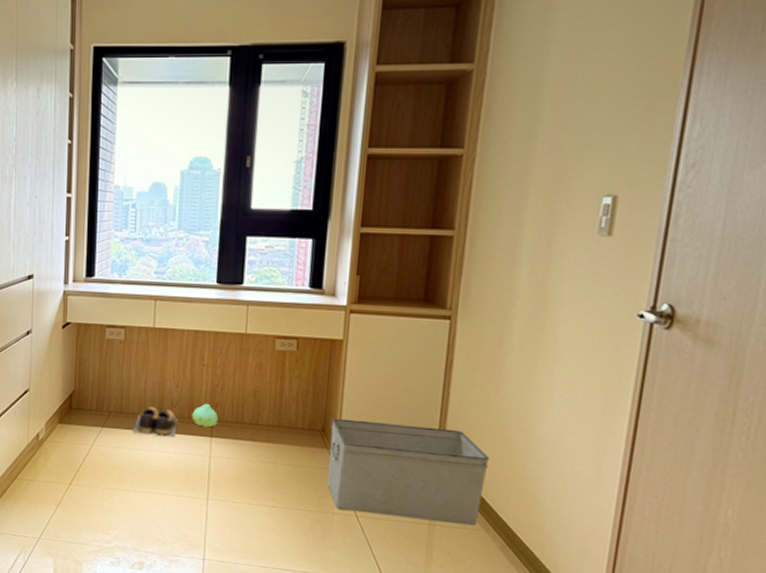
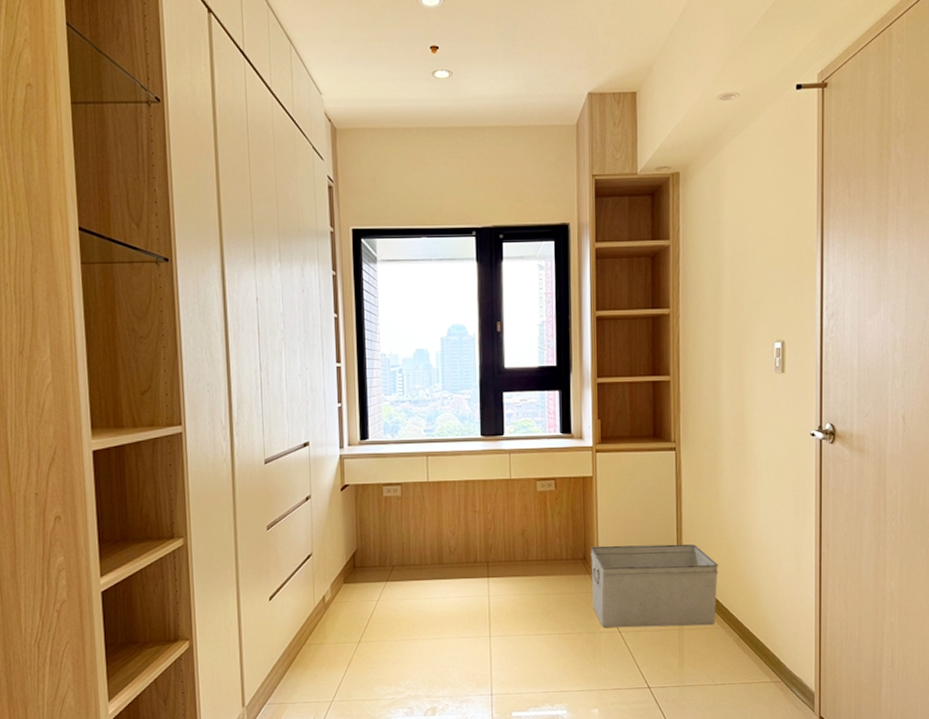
shoes: present [133,406,178,438] -> none [416,556,457,584]
plush toy: present [192,403,218,428] -> none [469,546,493,569]

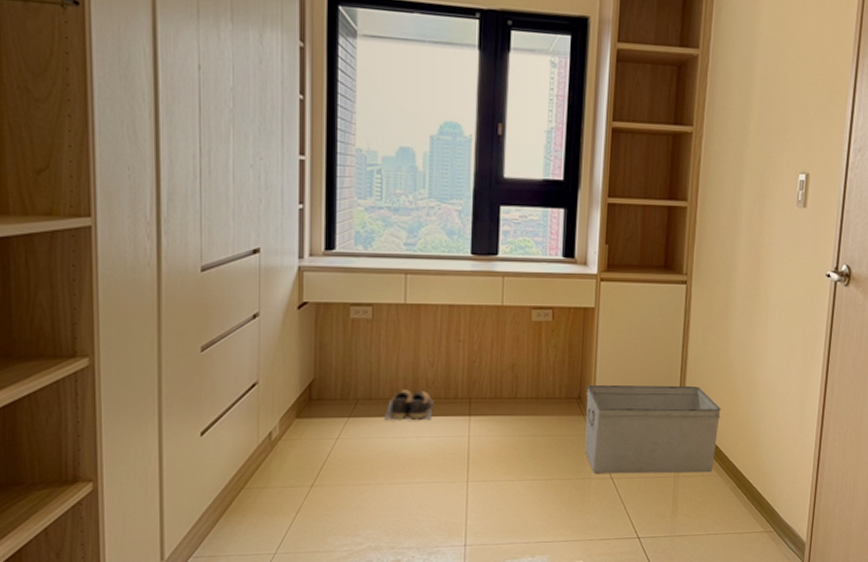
shoes: none [416,556,457,584] -> present [384,389,433,421]

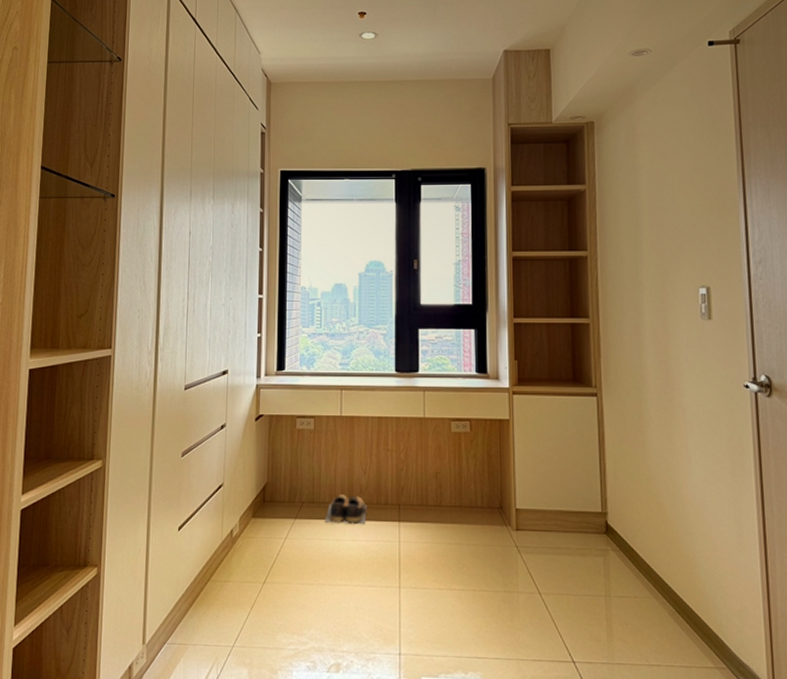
storage bin: present [585,384,721,474] -> none [507,494,648,594]

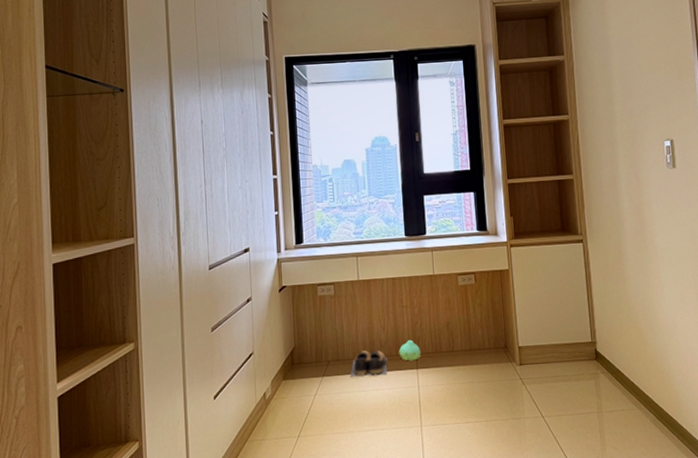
plush toy: none [380,487,405,512] -> present [399,339,421,361]

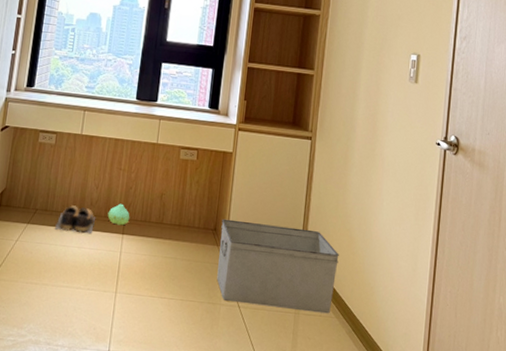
storage bin: none [511,329,632,413] -> present [217,219,339,314]

